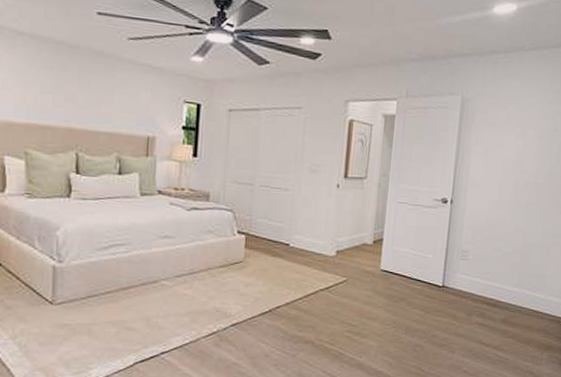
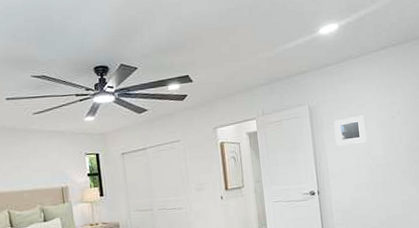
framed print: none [484,120,523,153] -> present [334,115,366,146]

